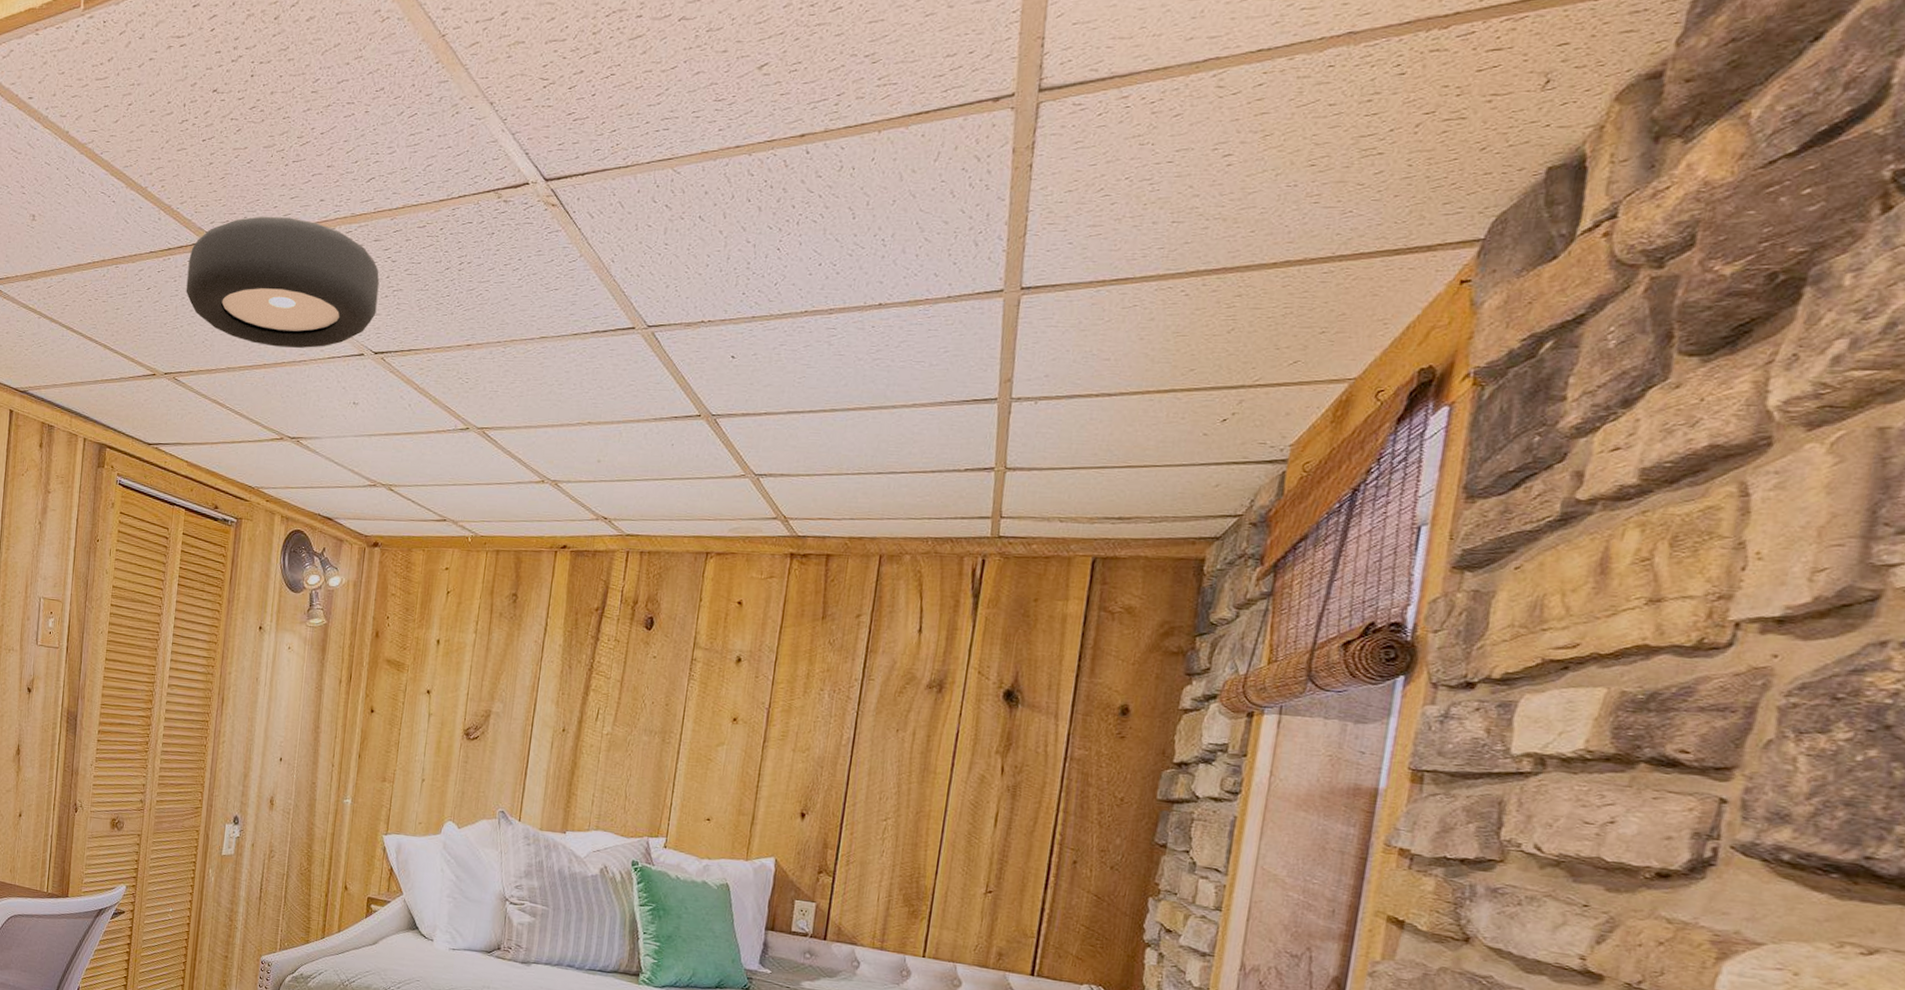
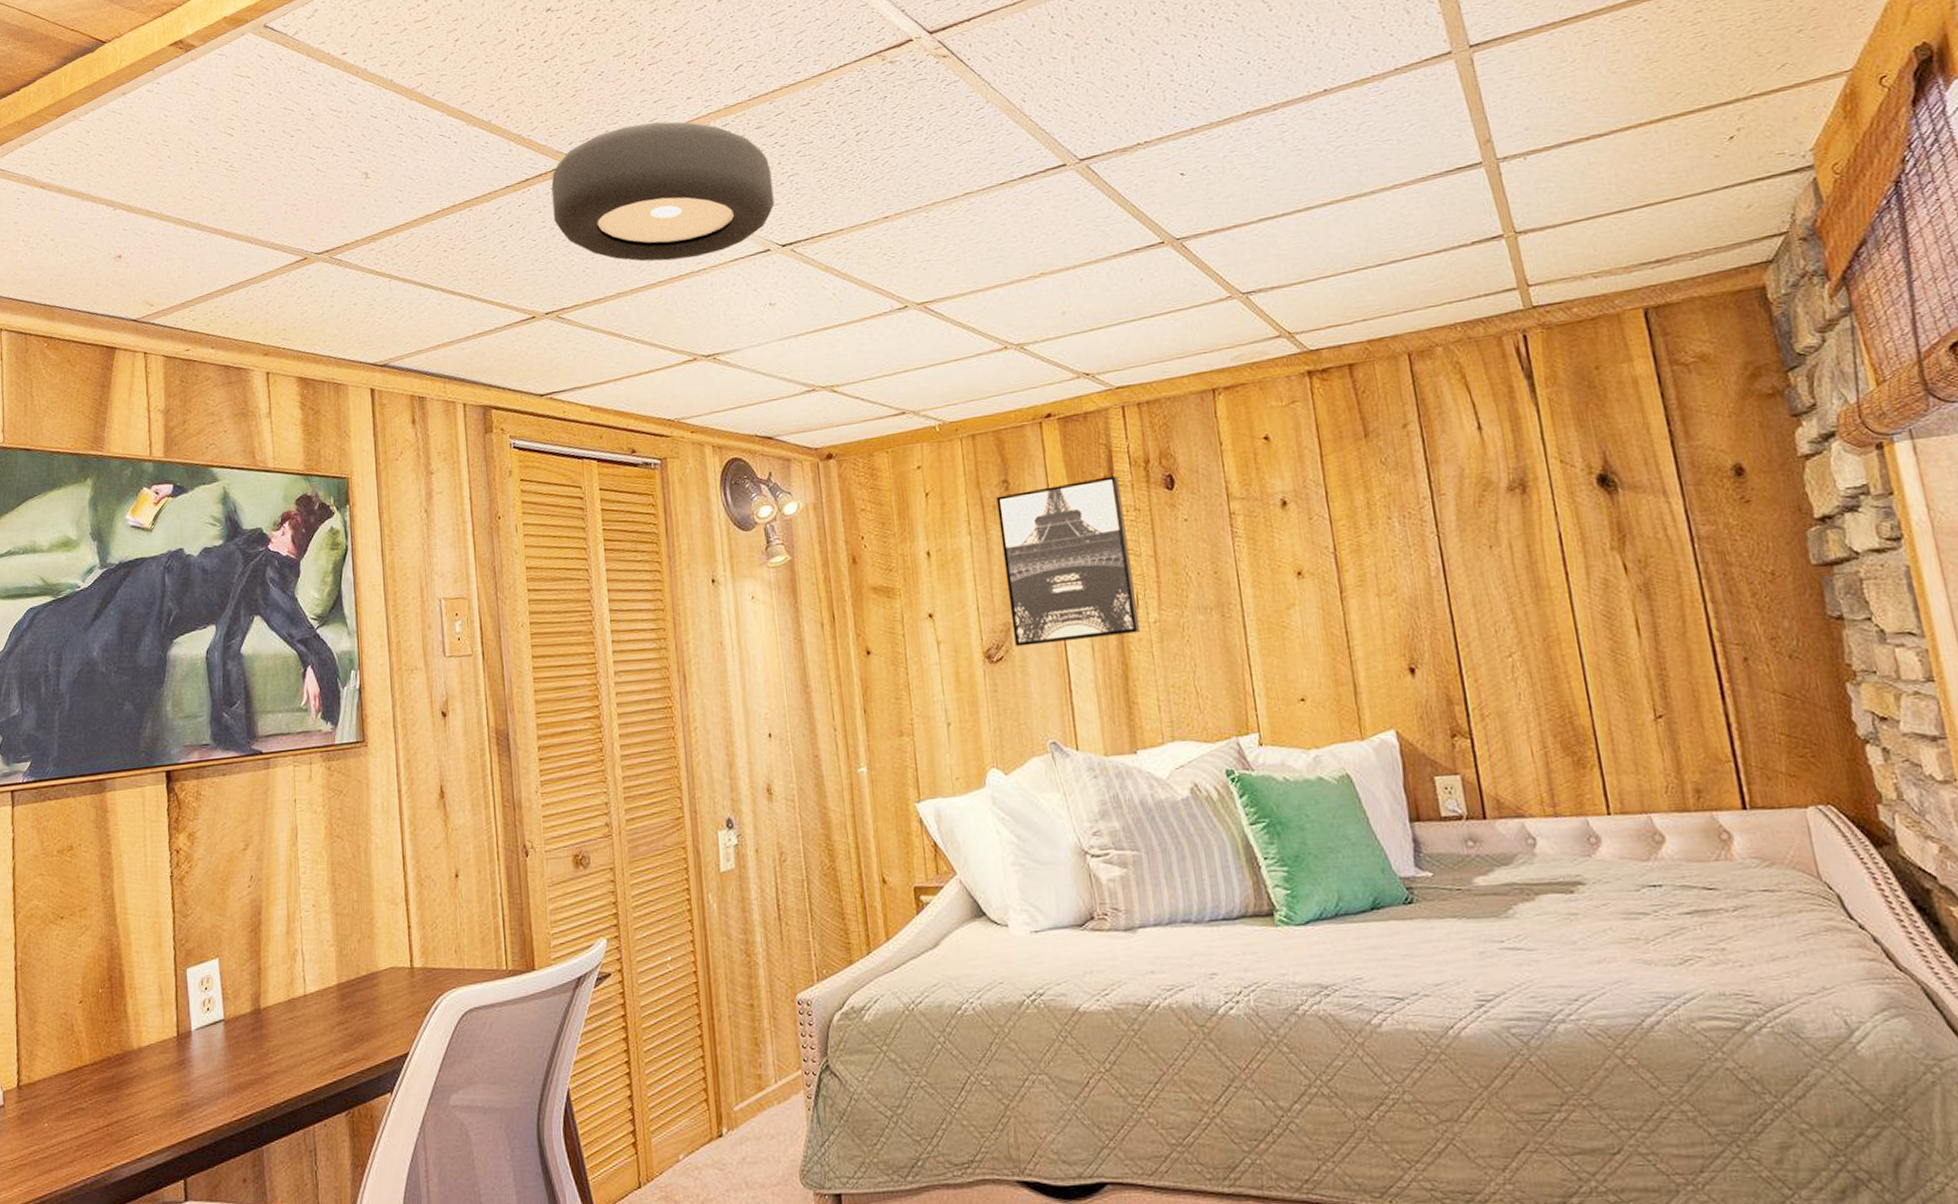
wall art: none [490,606,609,740] -> present [996,476,1141,647]

